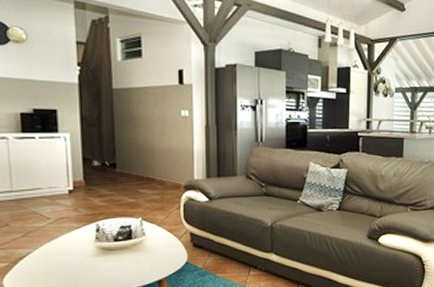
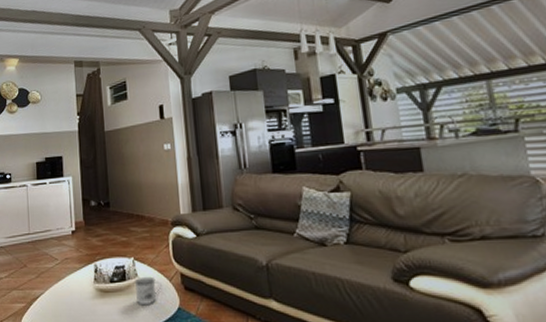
mug: none [141,235,170,261] -> present [134,276,162,306]

